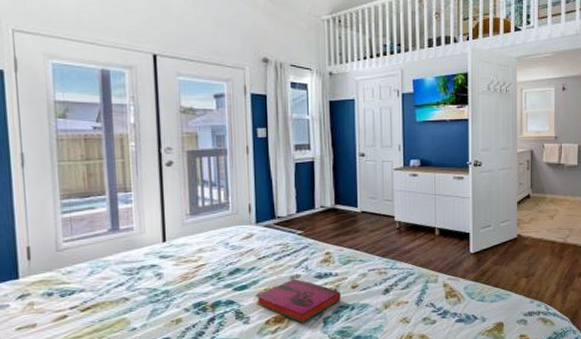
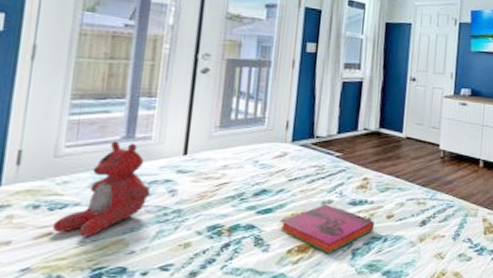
stuffed bear: none [66,233,141,318] -> present [52,141,151,237]

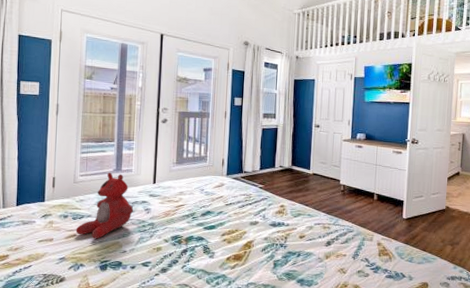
hardback book: present [280,203,374,254] -> none [221,223,290,263]

